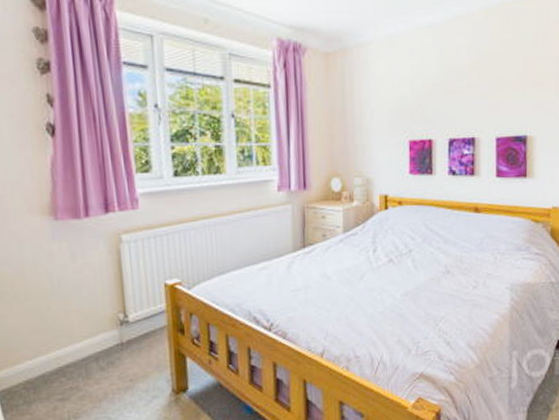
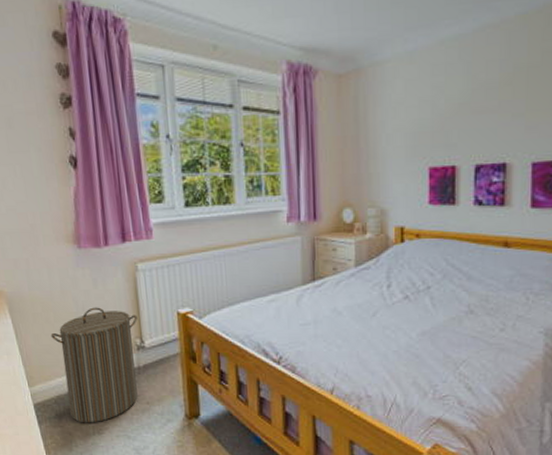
laundry hamper: none [20,282,121,408] -> present [50,307,138,423]

